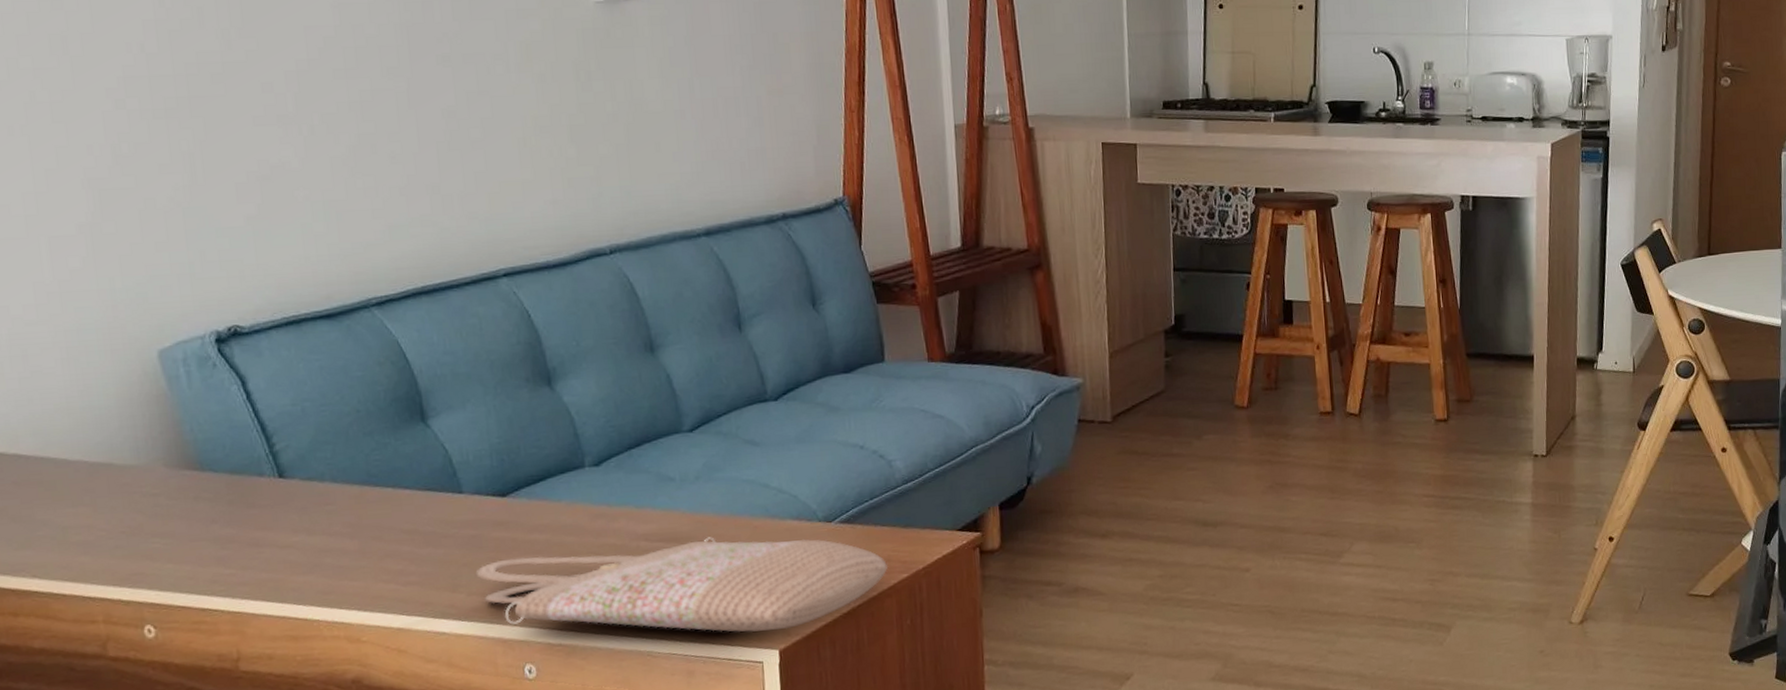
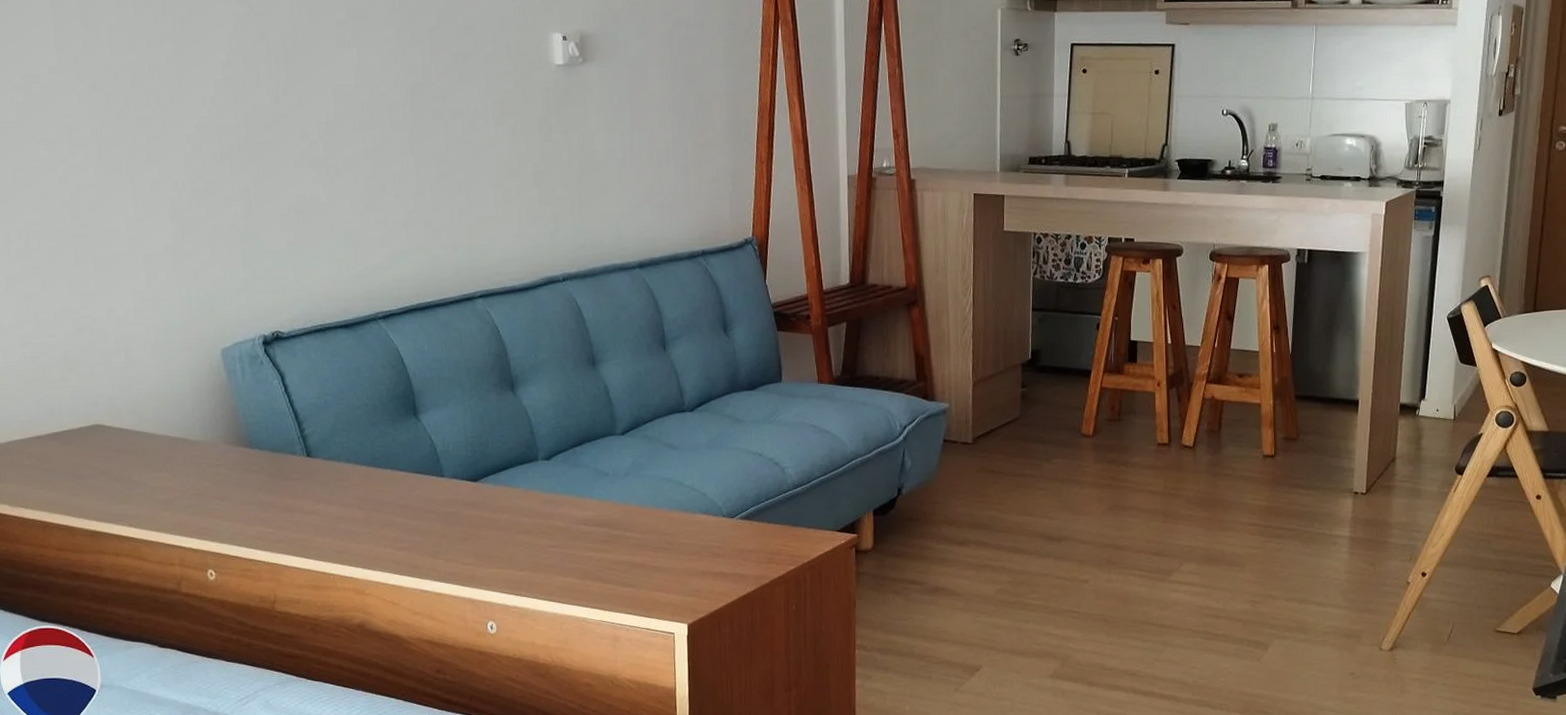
shopping bag: present [475,537,889,632] -> none [452,525,779,608]

